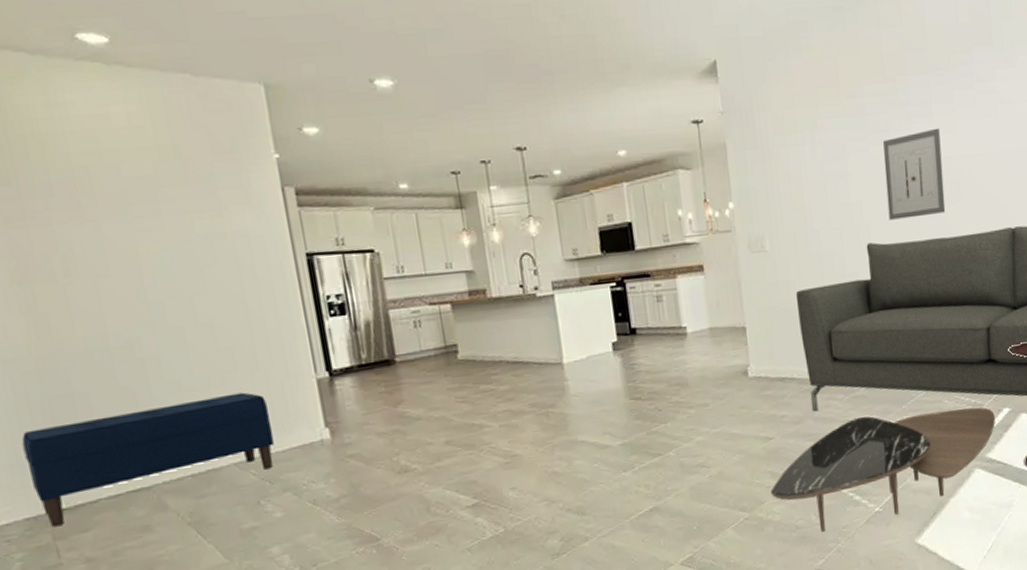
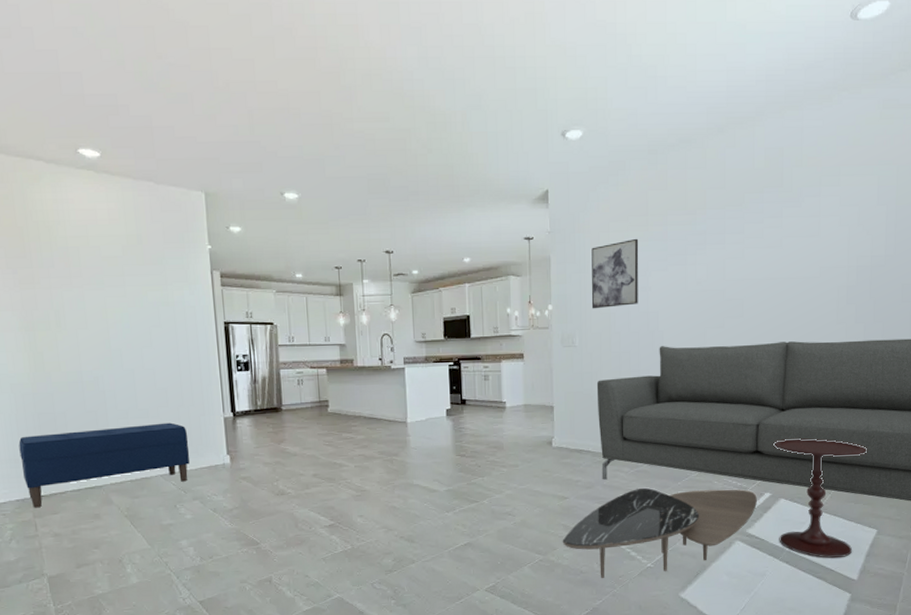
wall art: none [775,114,837,204] -> present [591,238,639,309]
wall art: present [883,128,946,220] -> none [680,254,730,328]

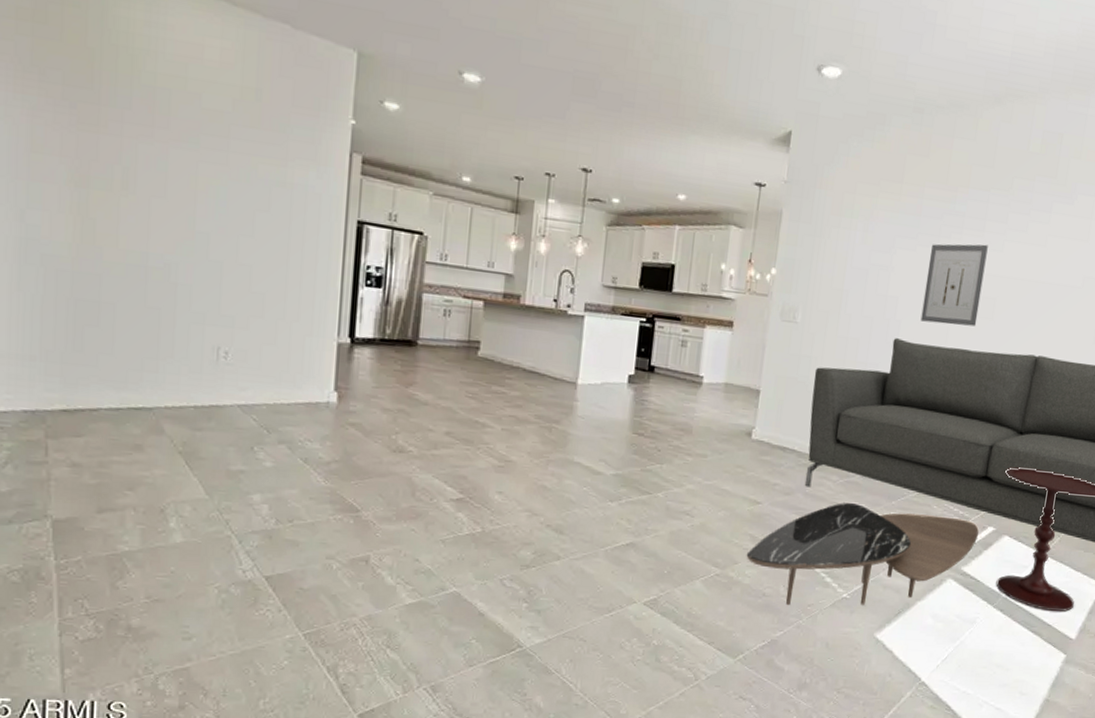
bench: present [18,422,190,508] -> none [39,326,285,426]
wall art: present [591,238,639,309] -> none [822,207,888,285]
wall art: none [680,254,730,328] -> present [920,244,988,327]

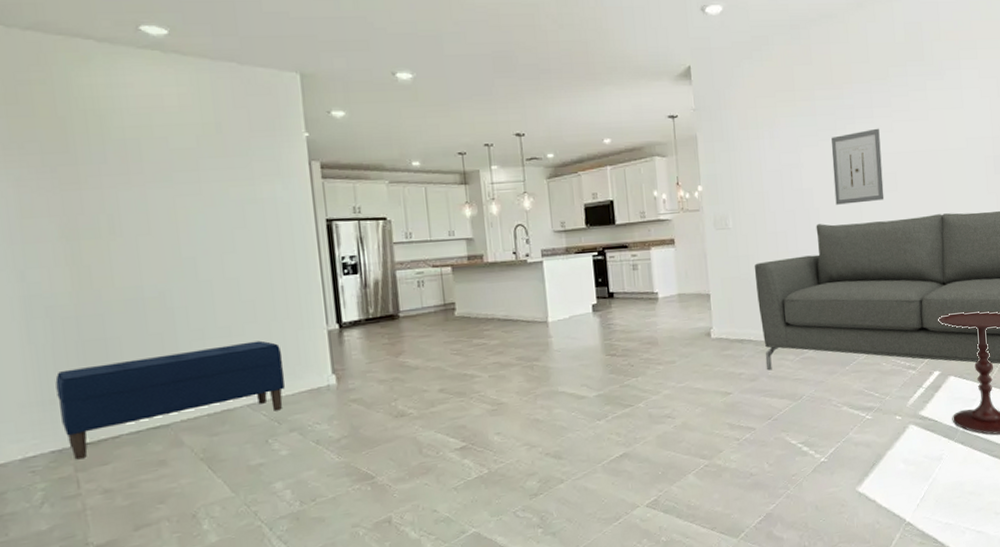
bench: none [39,326,285,426] -> present [55,340,285,460]
coffee table: present [746,503,979,605] -> none [728,369,927,479]

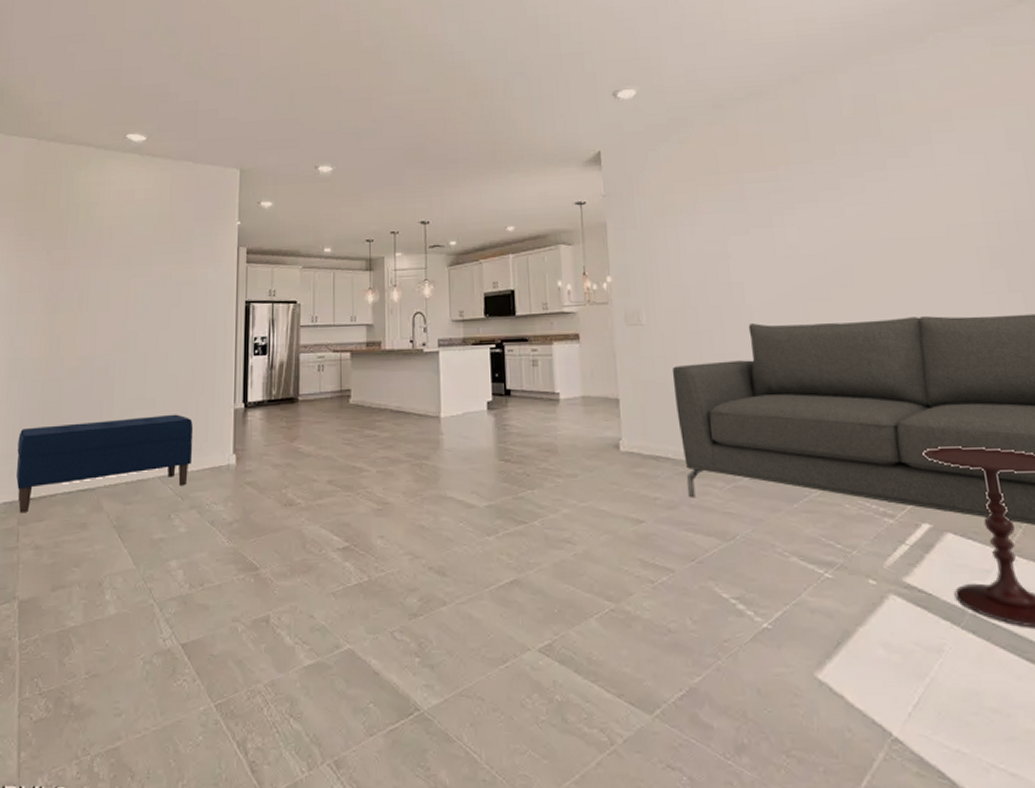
wall art: present [831,128,884,205] -> none [765,213,837,302]

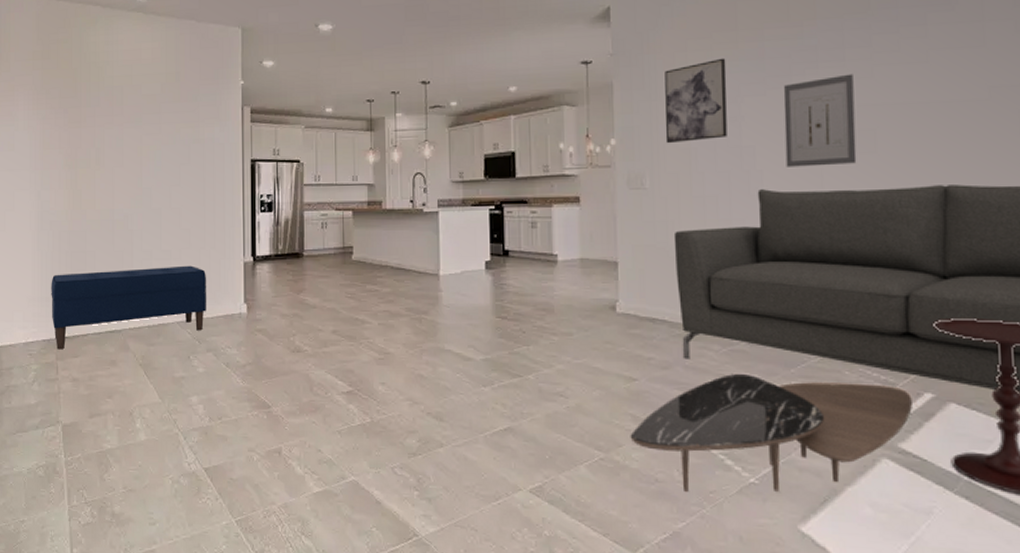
coffee table: none [640,511,913,642] -> present [630,374,912,492]
wall art: none [654,199,717,281] -> present [665,58,727,144]
wall art: none [765,213,837,302] -> present [783,73,857,167]

